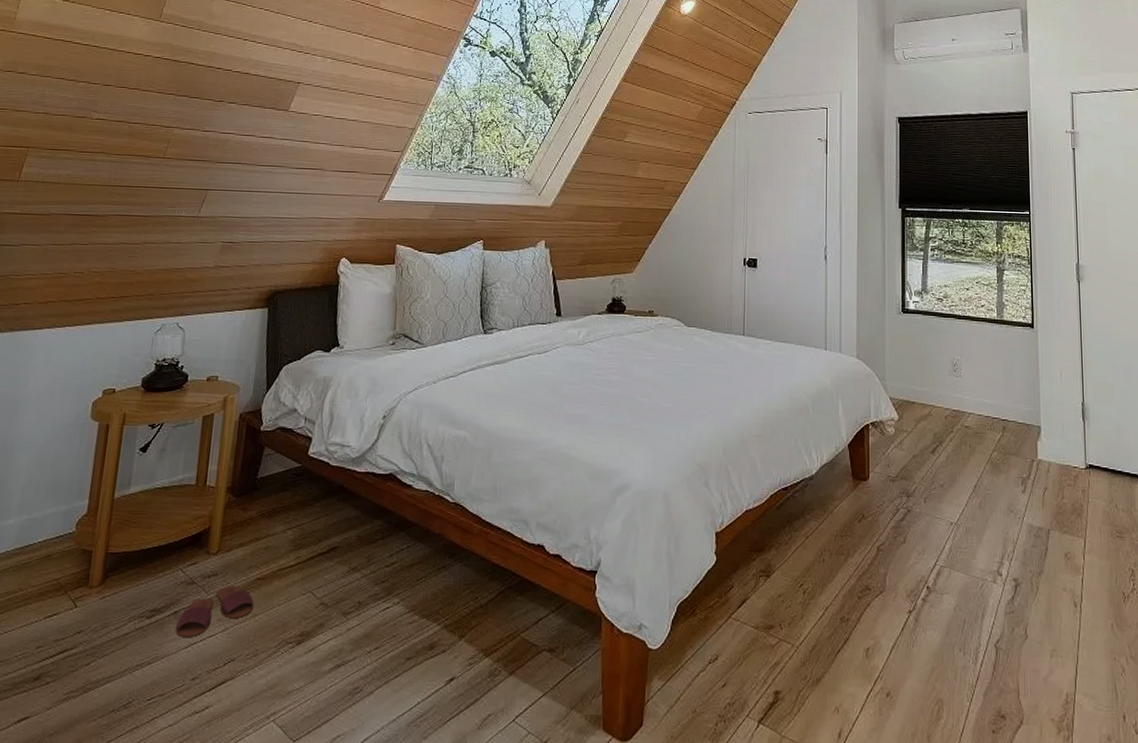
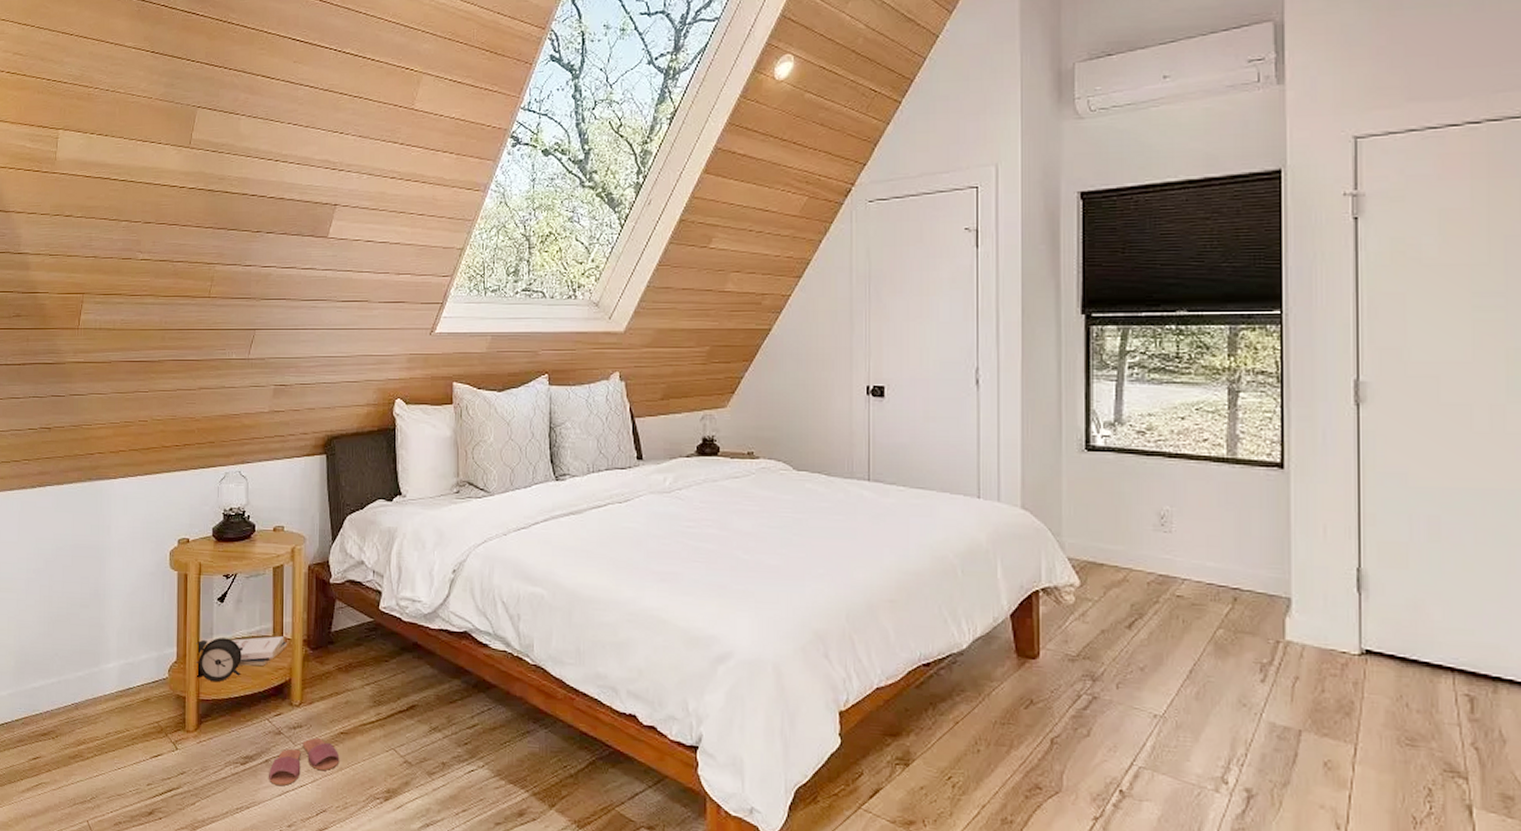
alarm clock: none [106,488,162,534] -> present [196,637,243,682]
books: none [151,483,210,516] -> present [232,635,287,666]

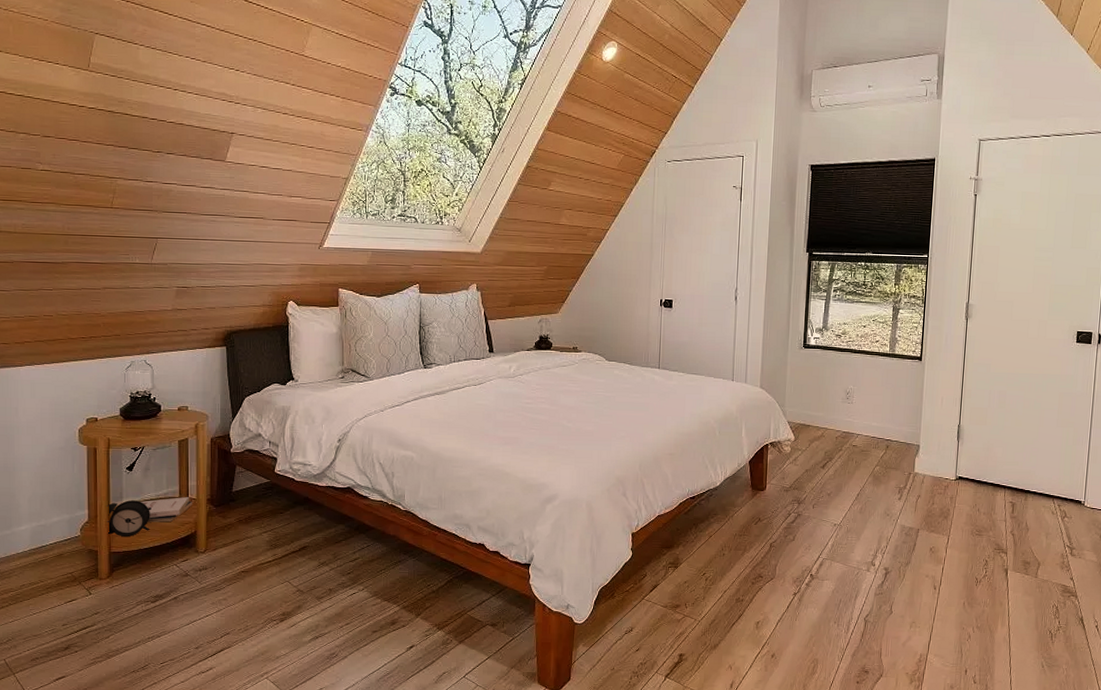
slippers: present [269,738,340,786] -> none [178,577,241,617]

